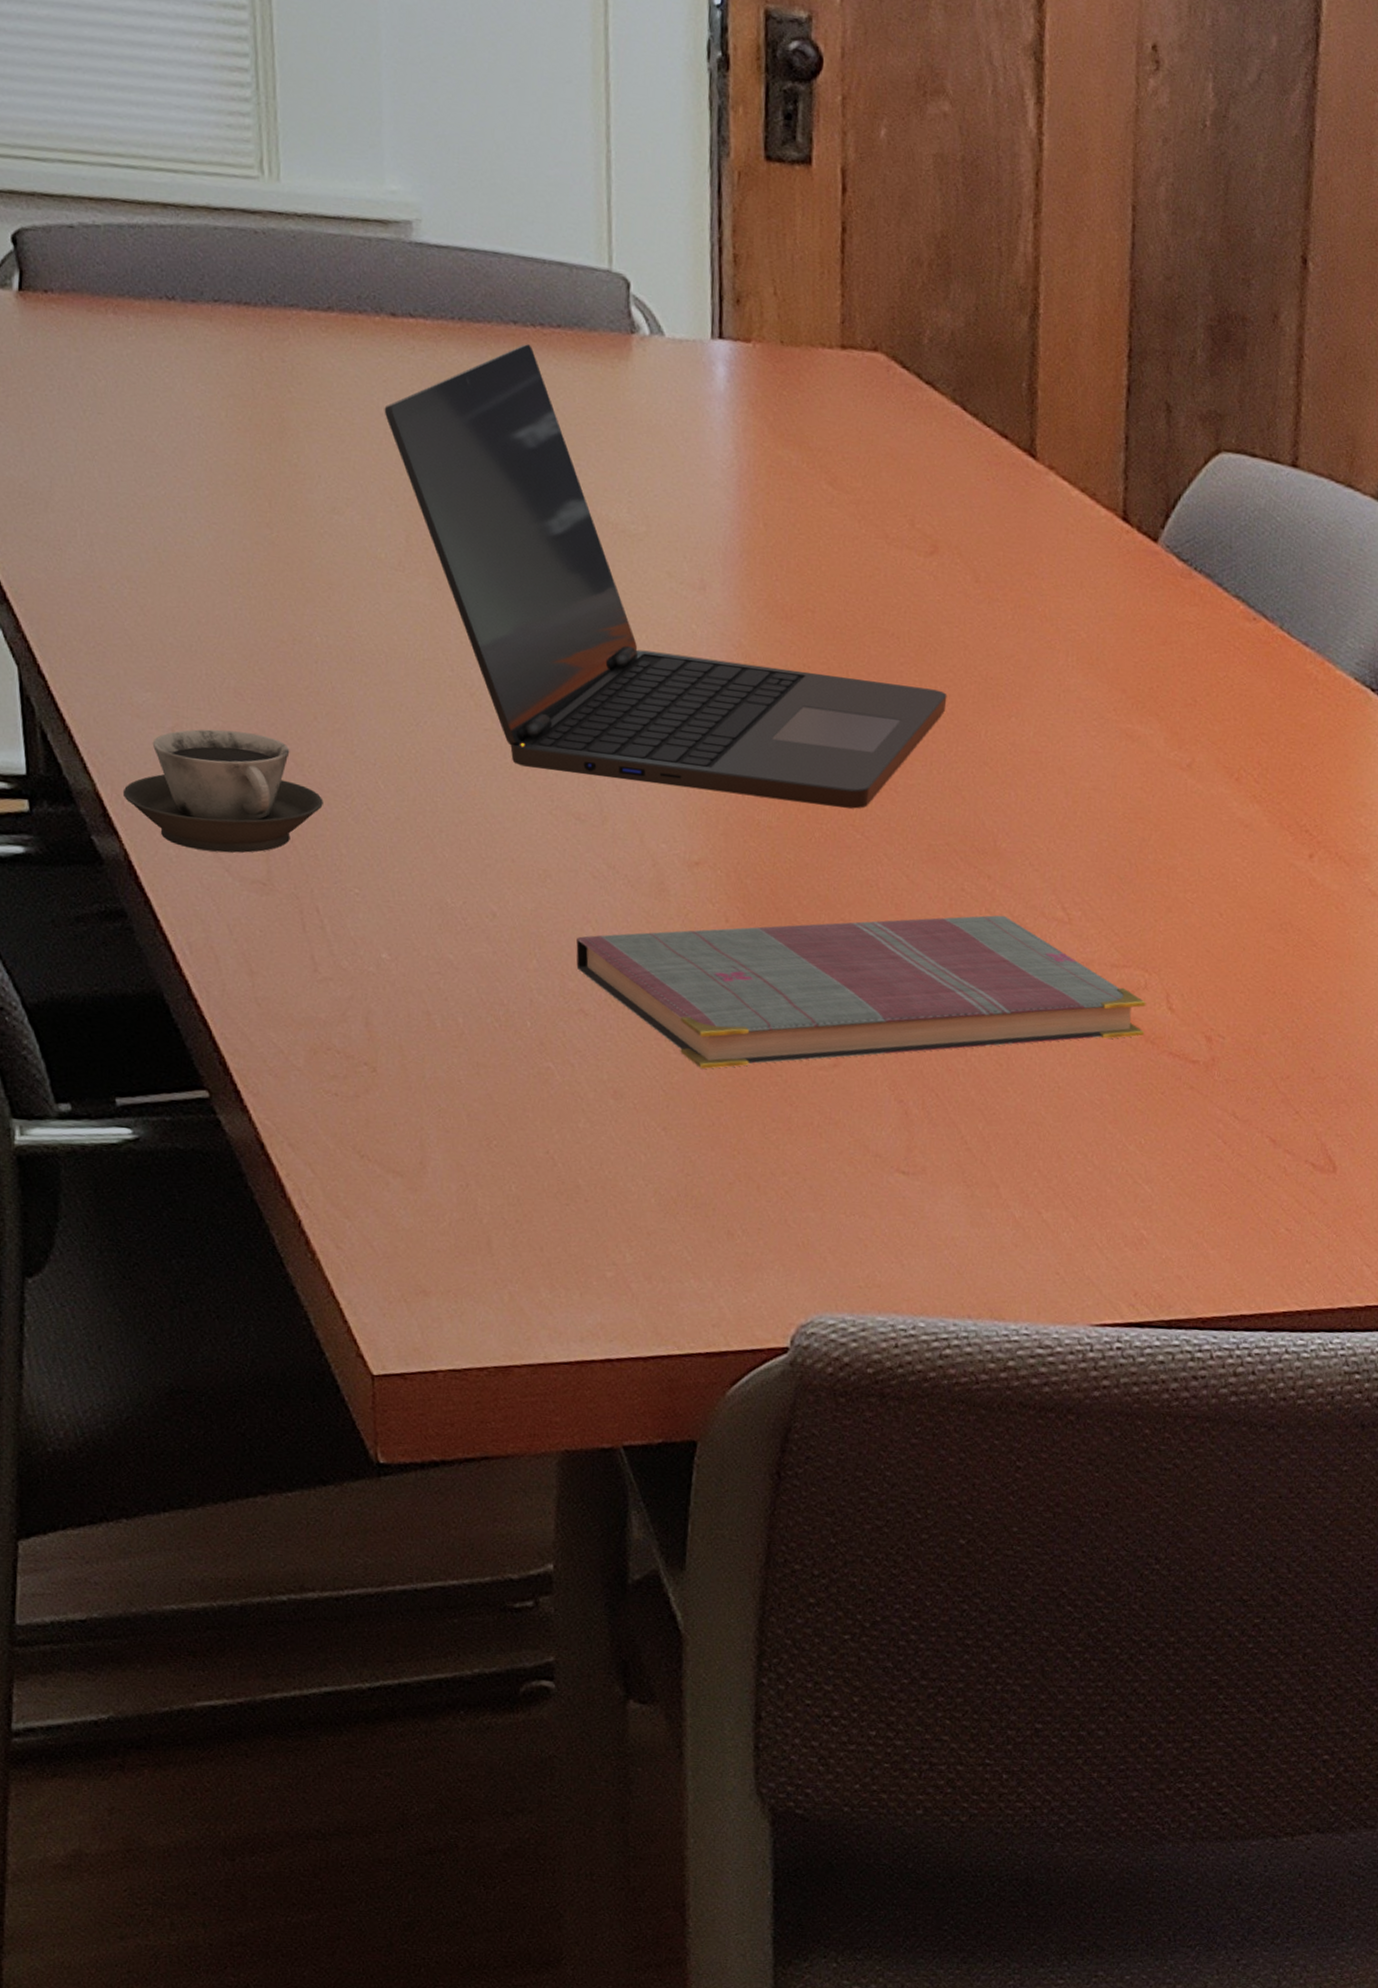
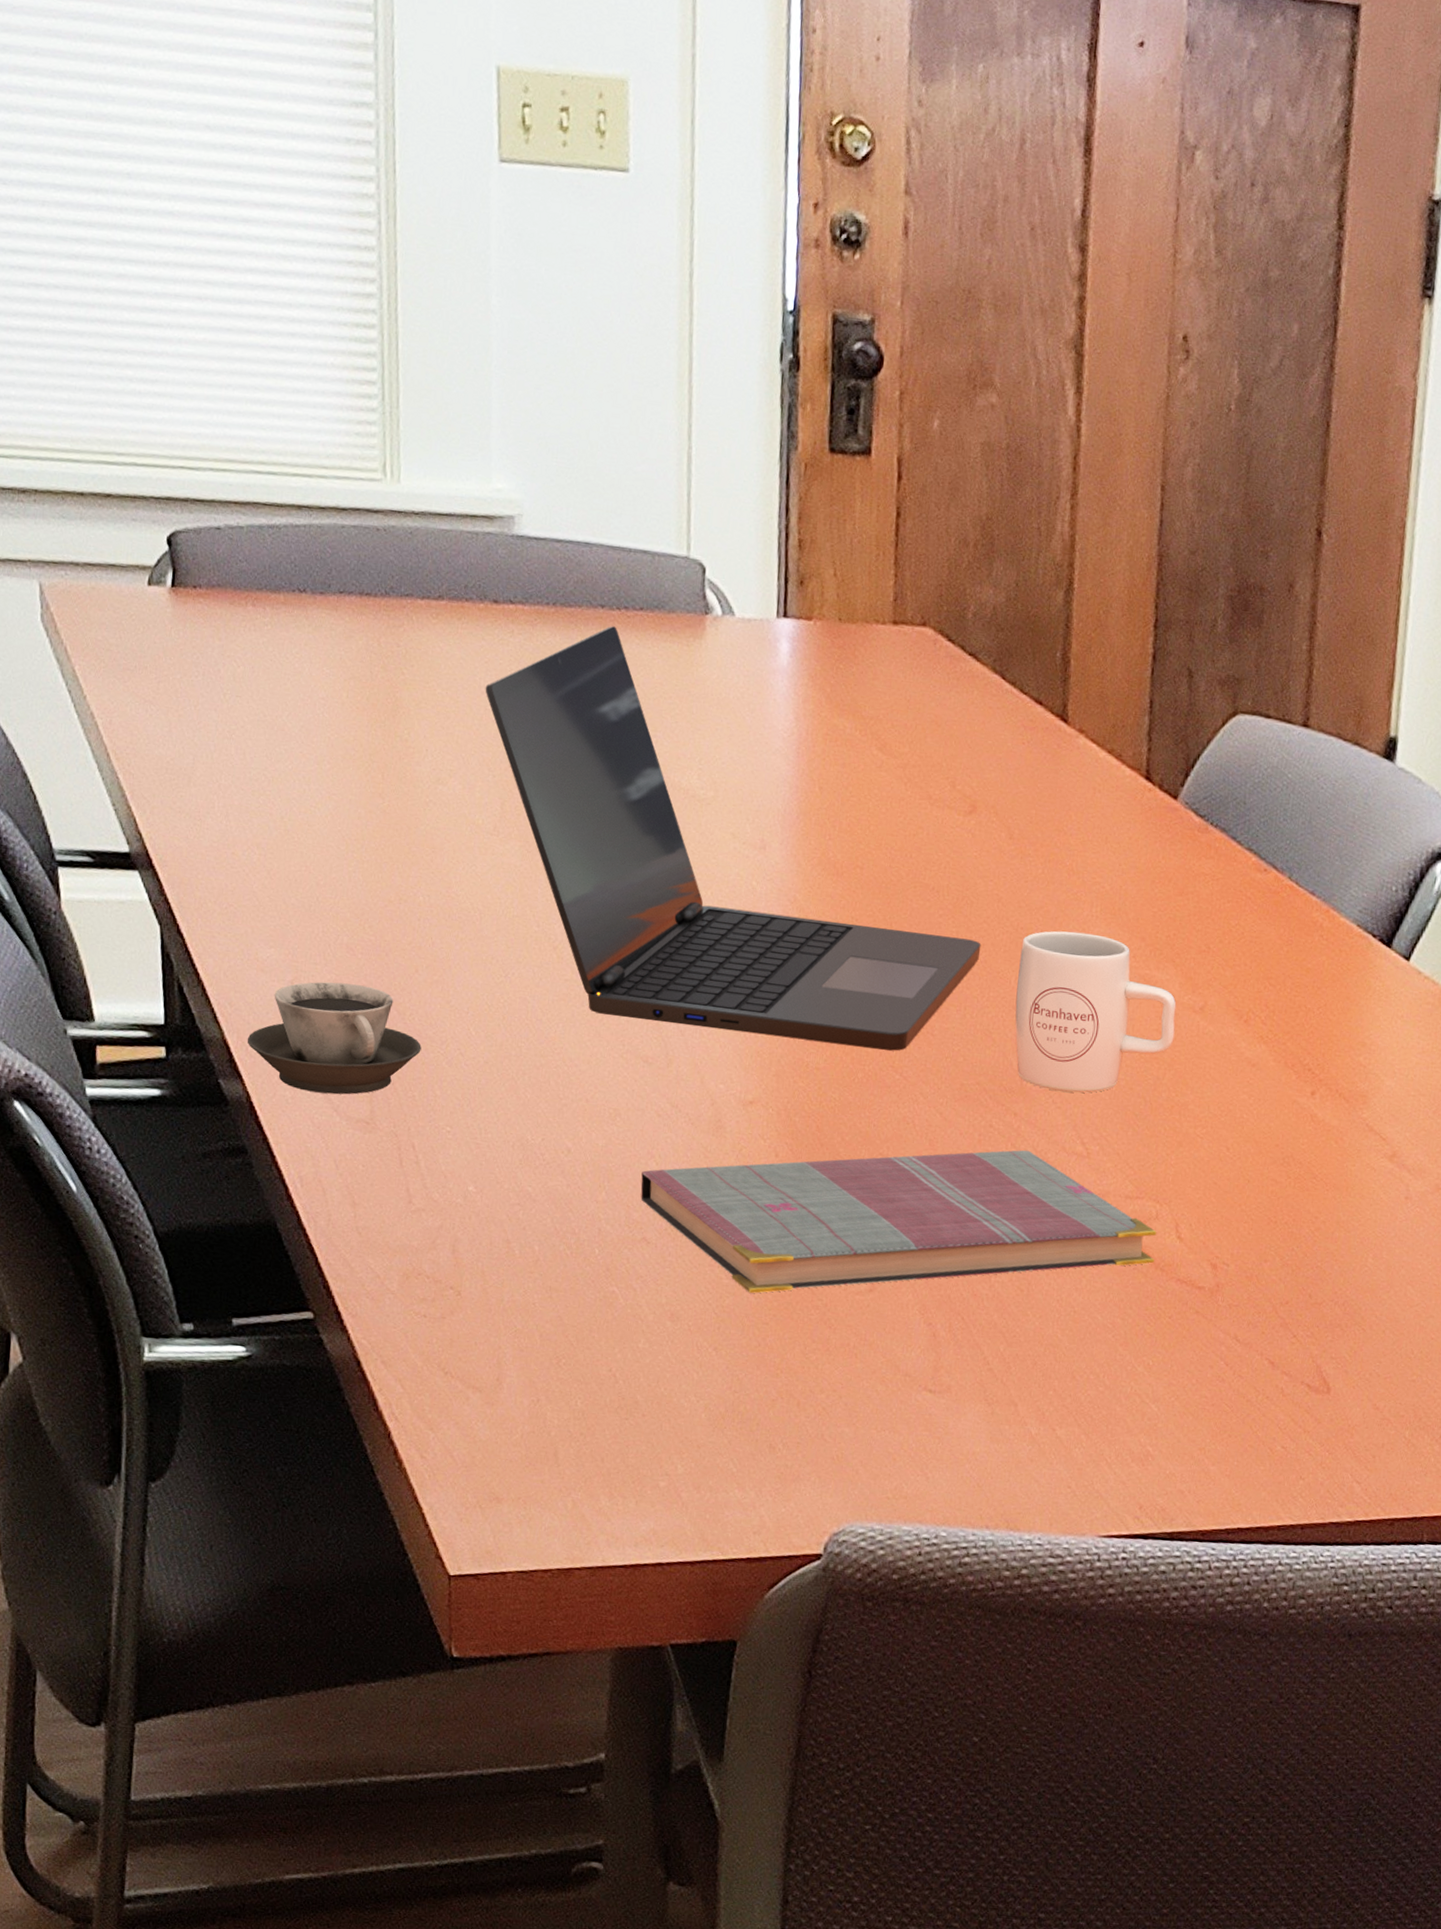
mug: none [985,681,1162,855] -> present [1014,930,1177,1093]

